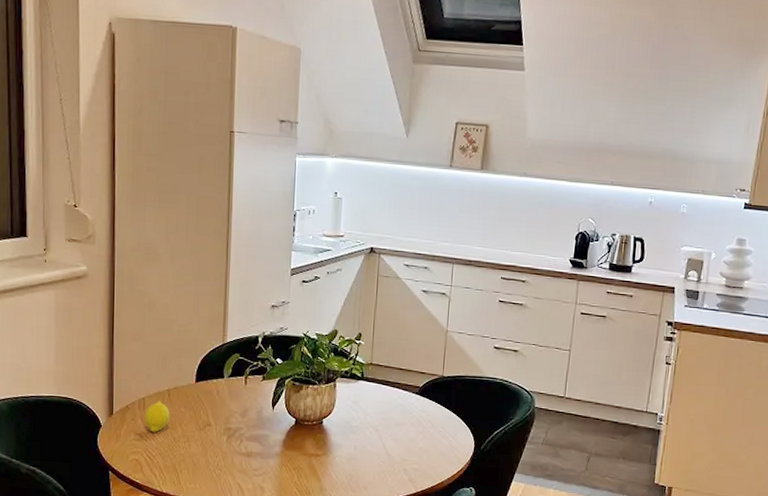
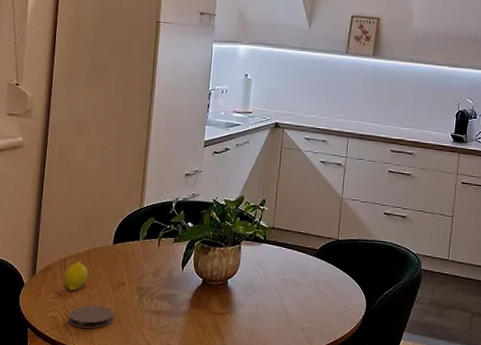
coaster: none [152,447,201,472] -> present [68,305,114,329]

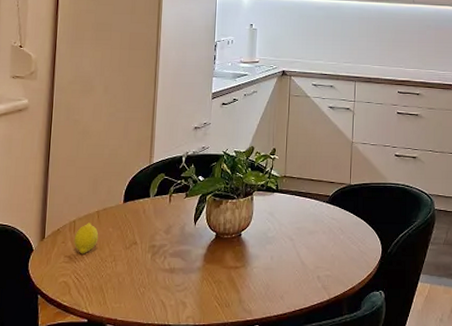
coaster: present [68,305,114,329] -> none [79,267,127,292]

